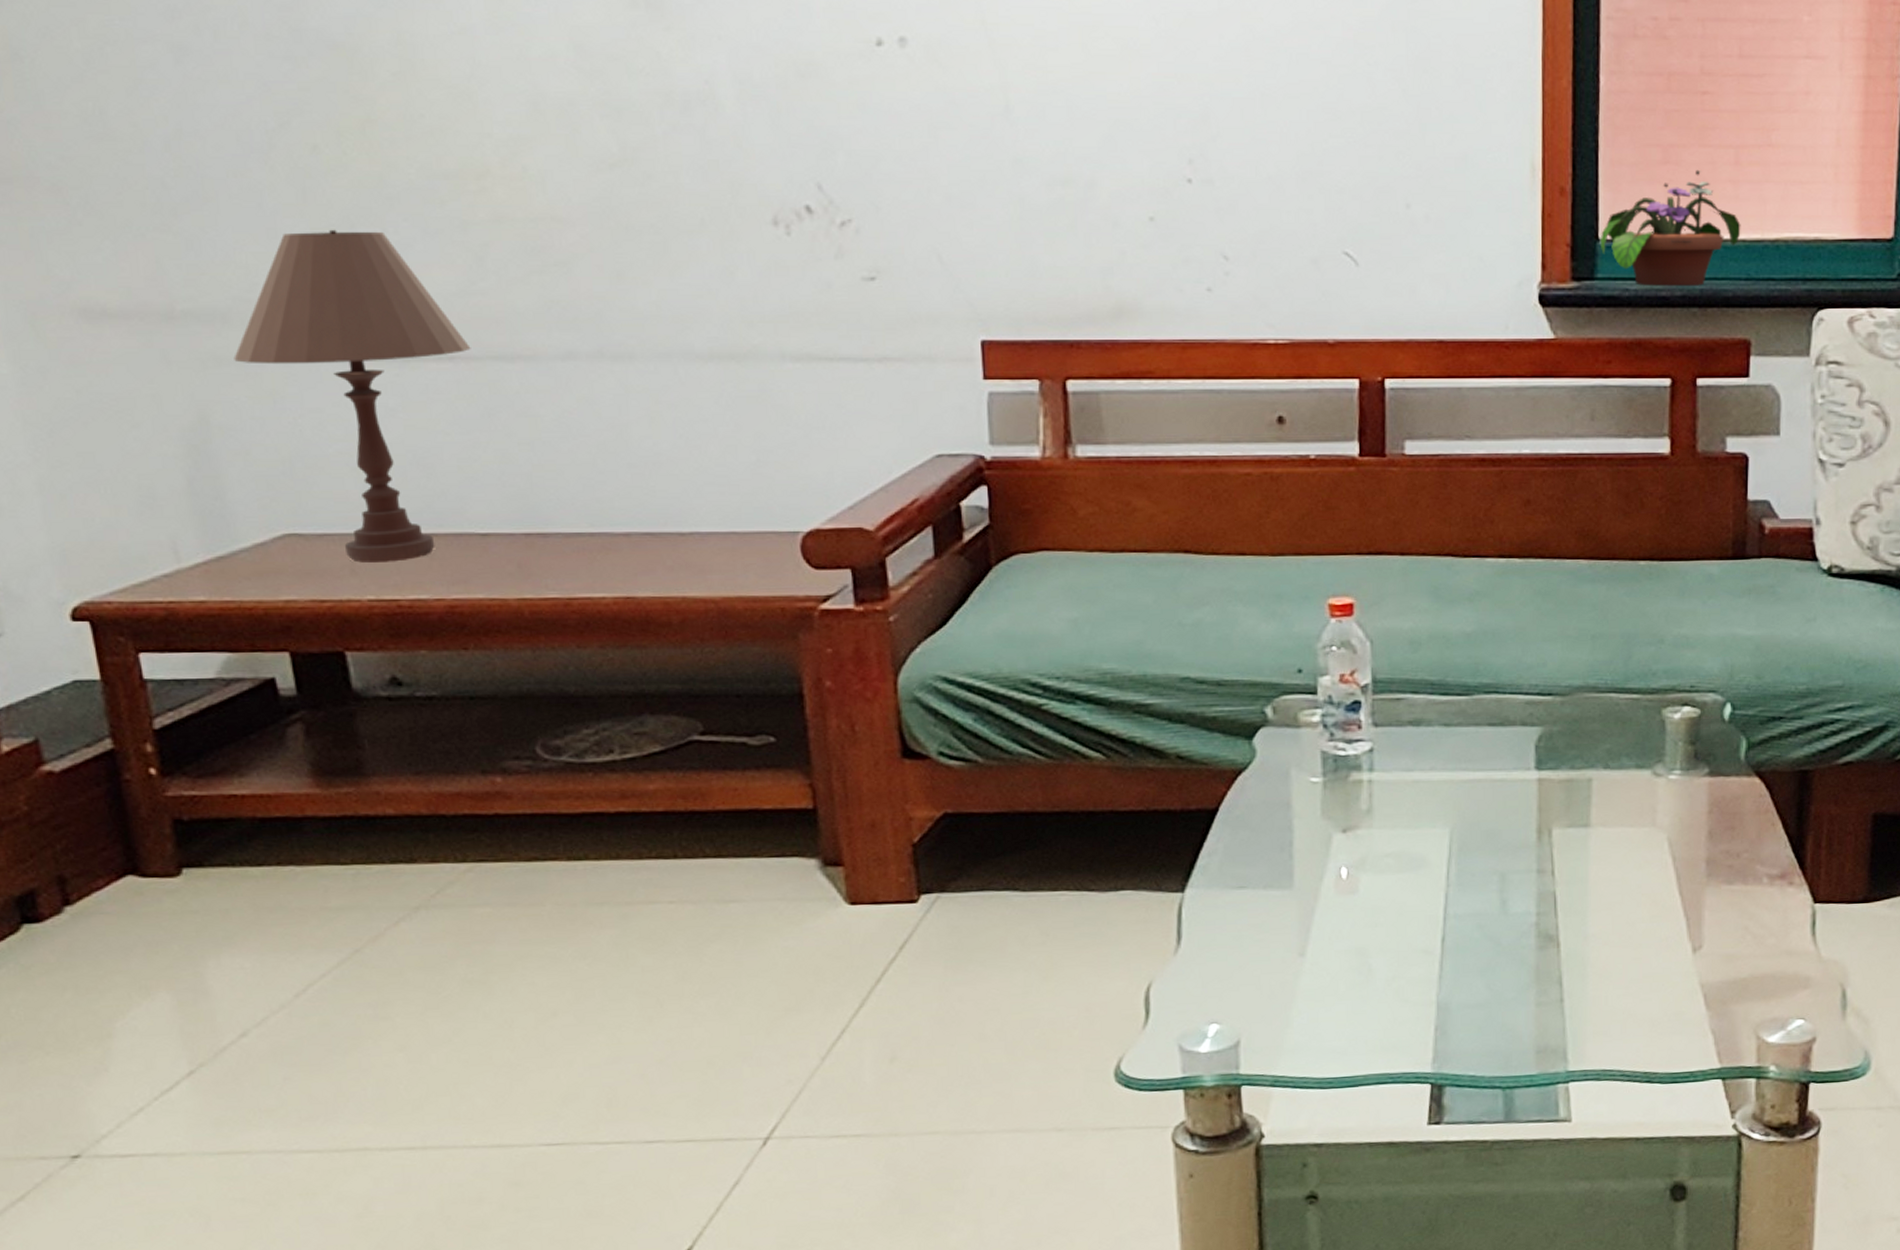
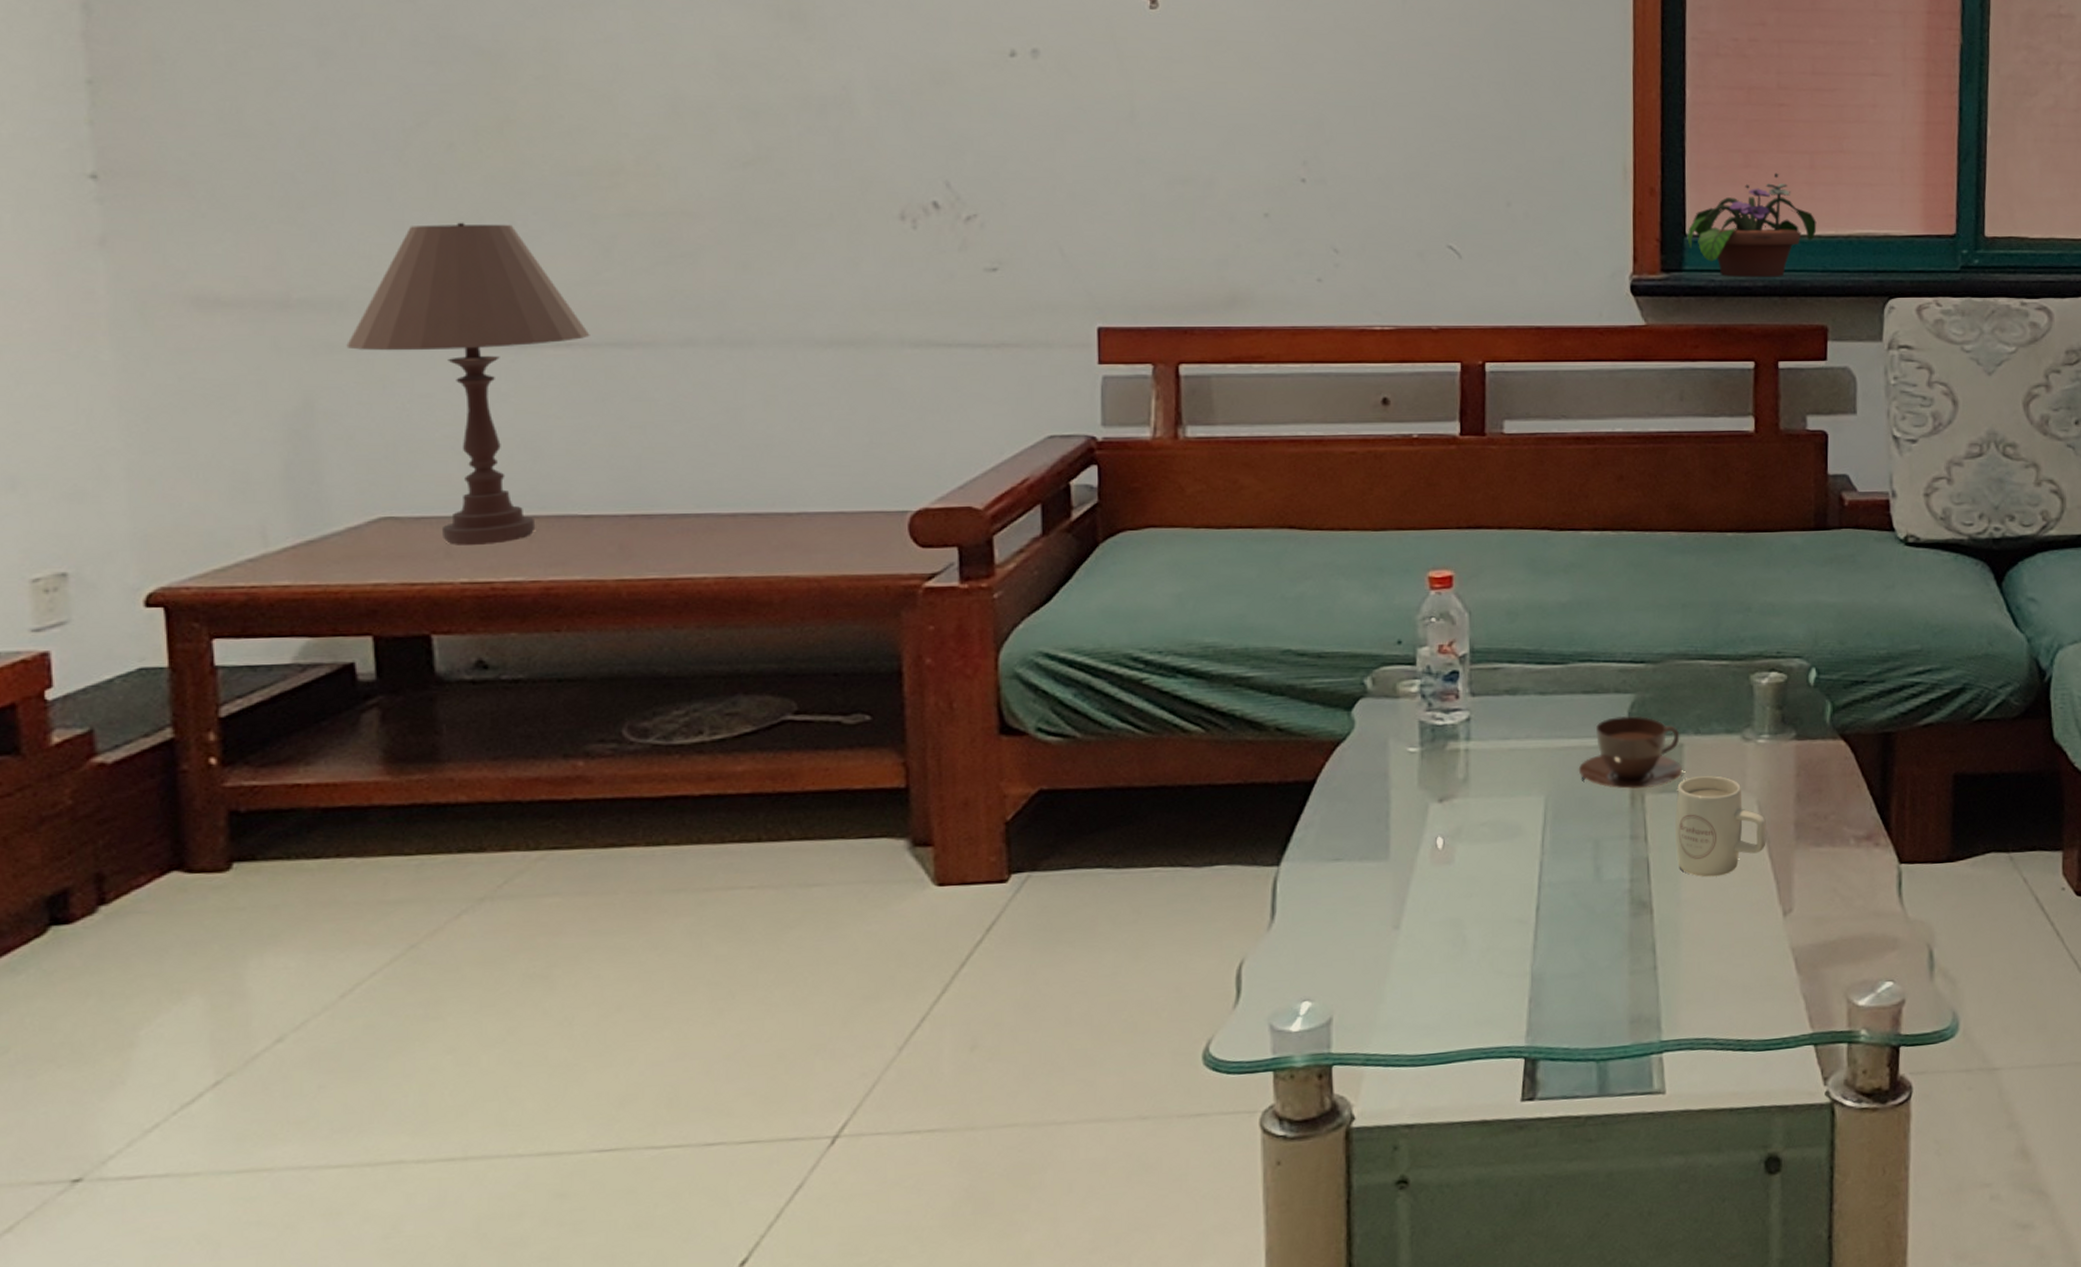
teacup: none [1483,748,1591,823] -> present [1578,715,1683,789]
mug: none [1583,810,1676,913] -> present [1675,775,1766,877]

